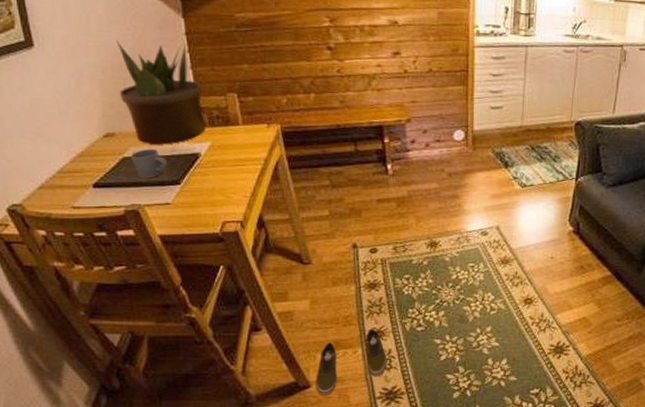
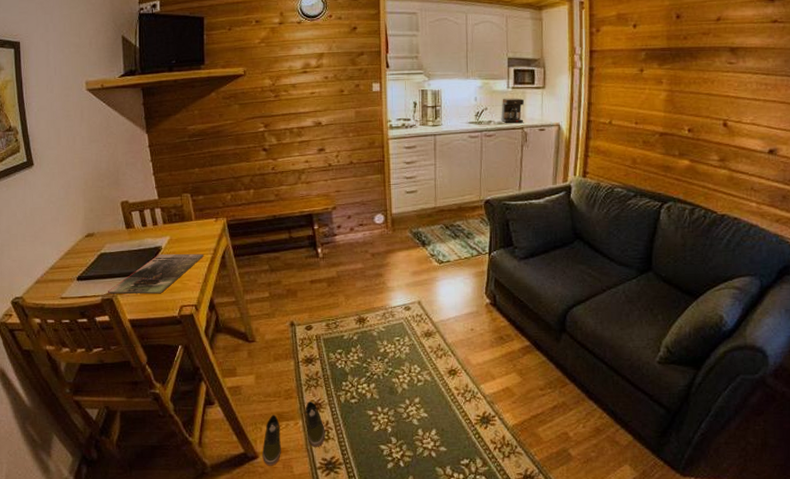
planter: present [116,40,206,145] -> none [95,155,166,241]
mug: present [131,148,168,179] -> none [107,244,136,271]
magazine: none [133,161,252,207] -> present [108,253,203,294]
coffee maker: none [600,11,627,40] -> present [501,98,525,123]

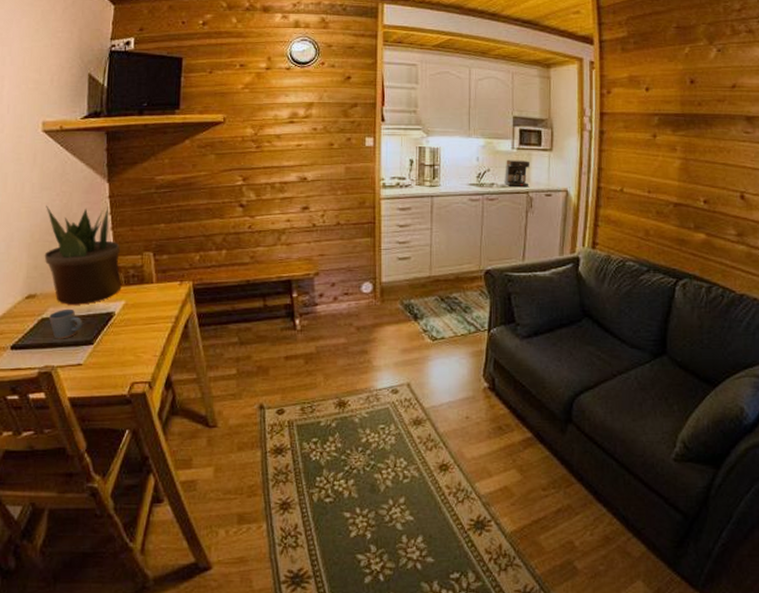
planter: none [95,155,166,241] -> present [44,205,122,305]
mug: none [107,244,136,271] -> present [49,308,83,339]
magazine: present [108,253,203,294] -> none [46,320,163,368]
shoe: present [262,400,326,466] -> none [217,499,293,579]

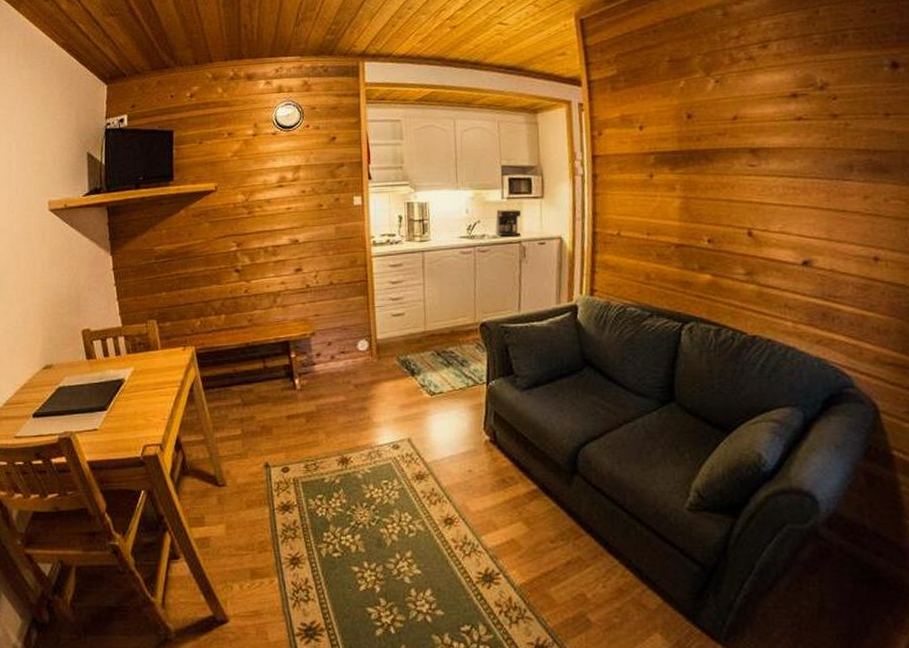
planter: present [44,205,122,305] -> none [56,278,130,373]
mug: present [49,308,83,339] -> none [65,377,96,406]

